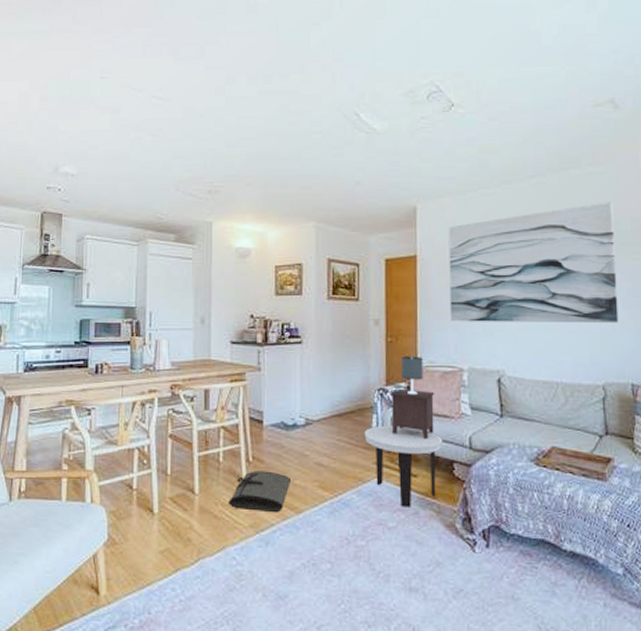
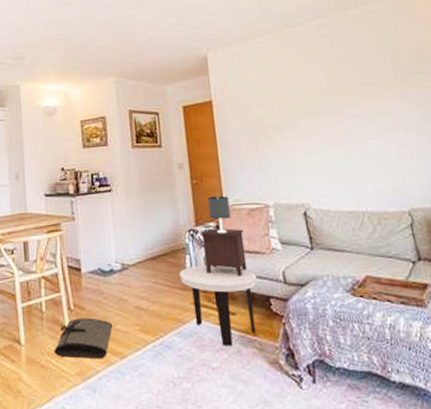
wall art: present [448,202,619,324] -> none [239,36,415,161]

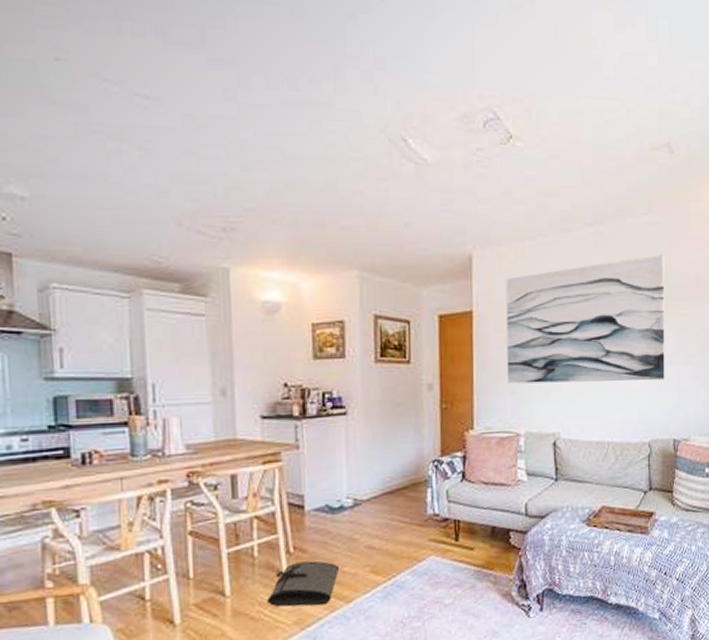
side table: present [179,265,257,346] -> none [418,498,500,582]
table lamp: present [201,195,248,276] -> none [446,422,492,510]
wall art: none [239,36,415,161] -> present [506,255,665,384]

